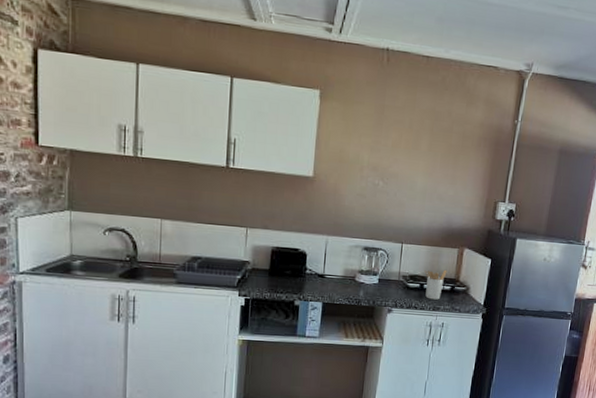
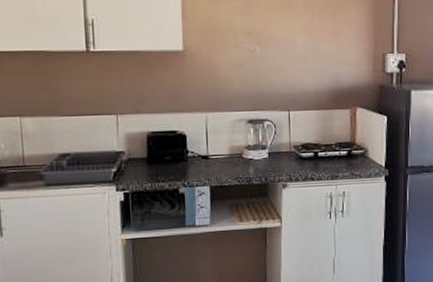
utensil holder: present [424,269,447,300] -> none [317,133,341,168]

